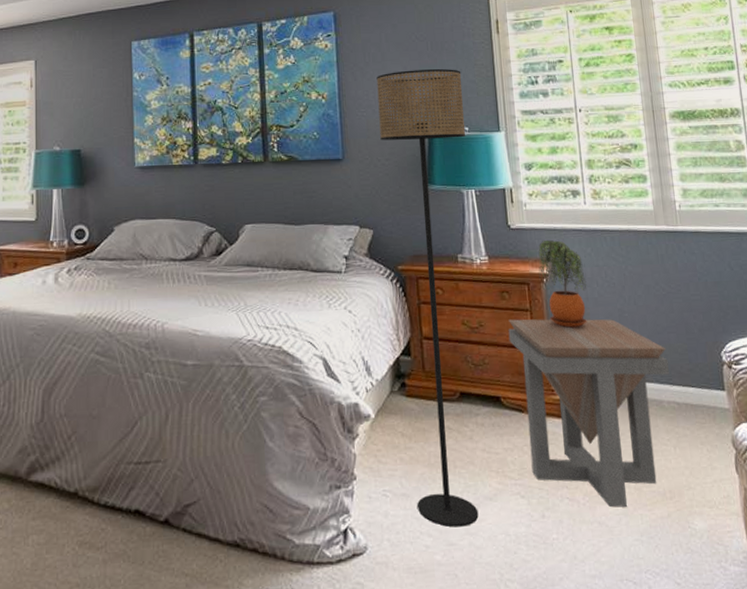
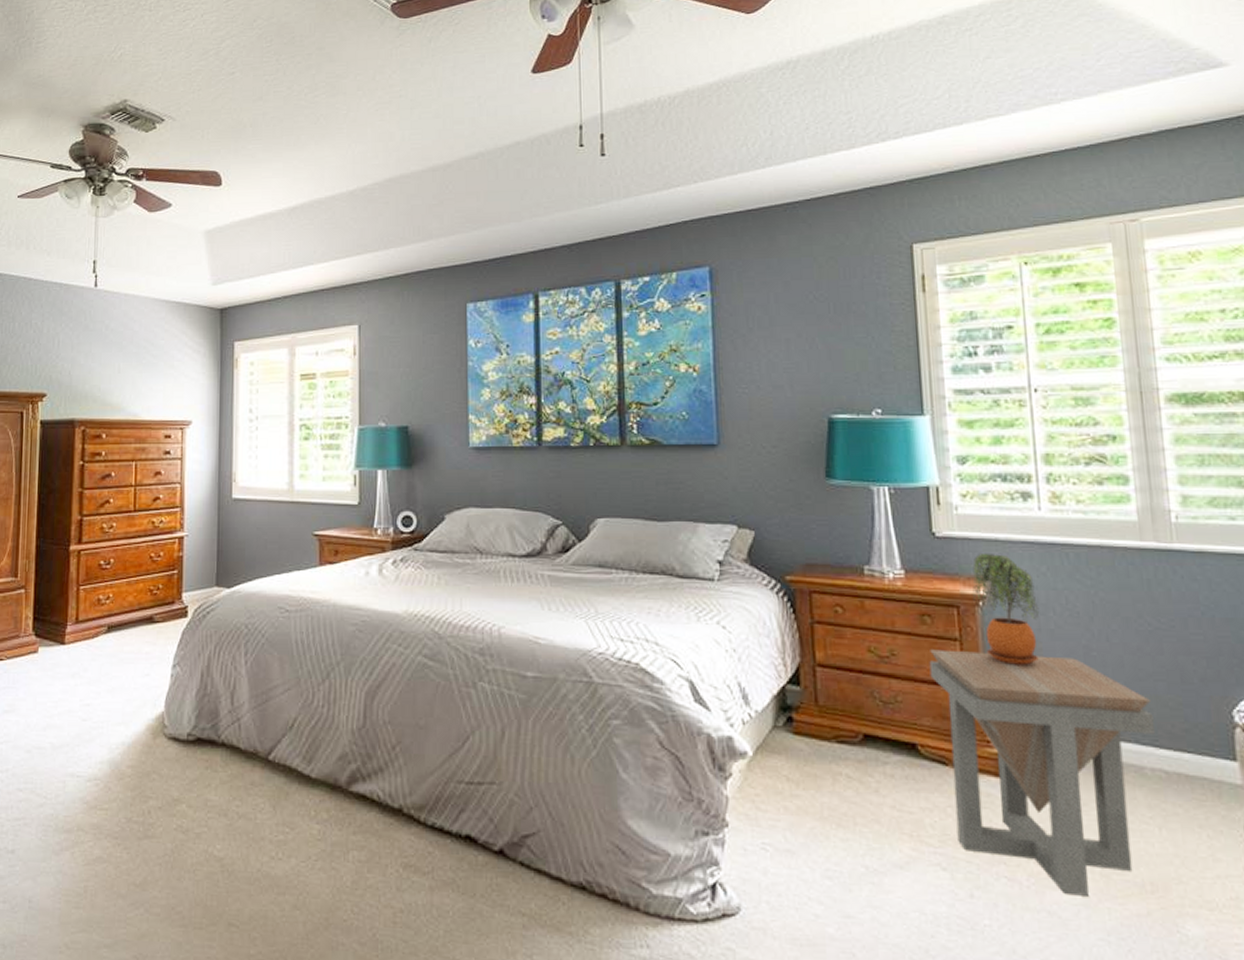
floor lamp: present [376,68,479,528] -> none [762,336,885,897]

